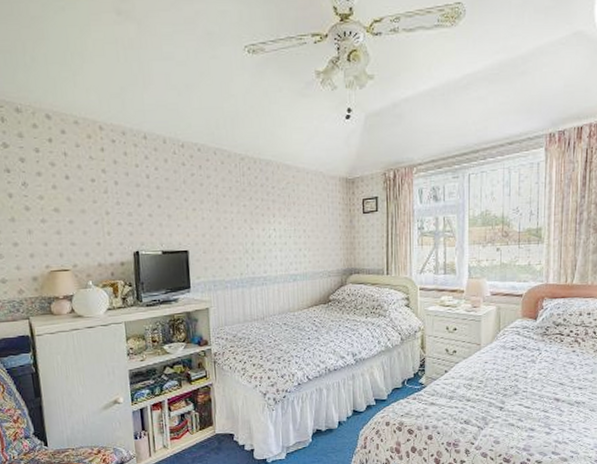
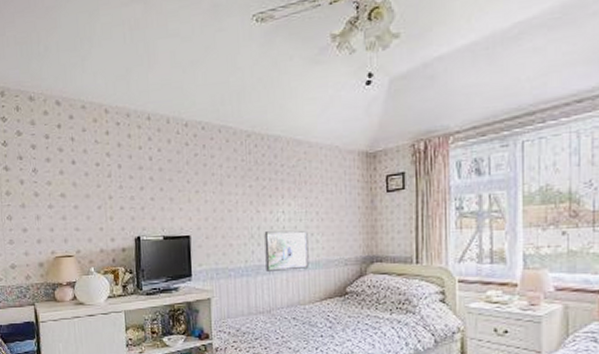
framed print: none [258,245,298,284] -> present [264,230,309,273]

